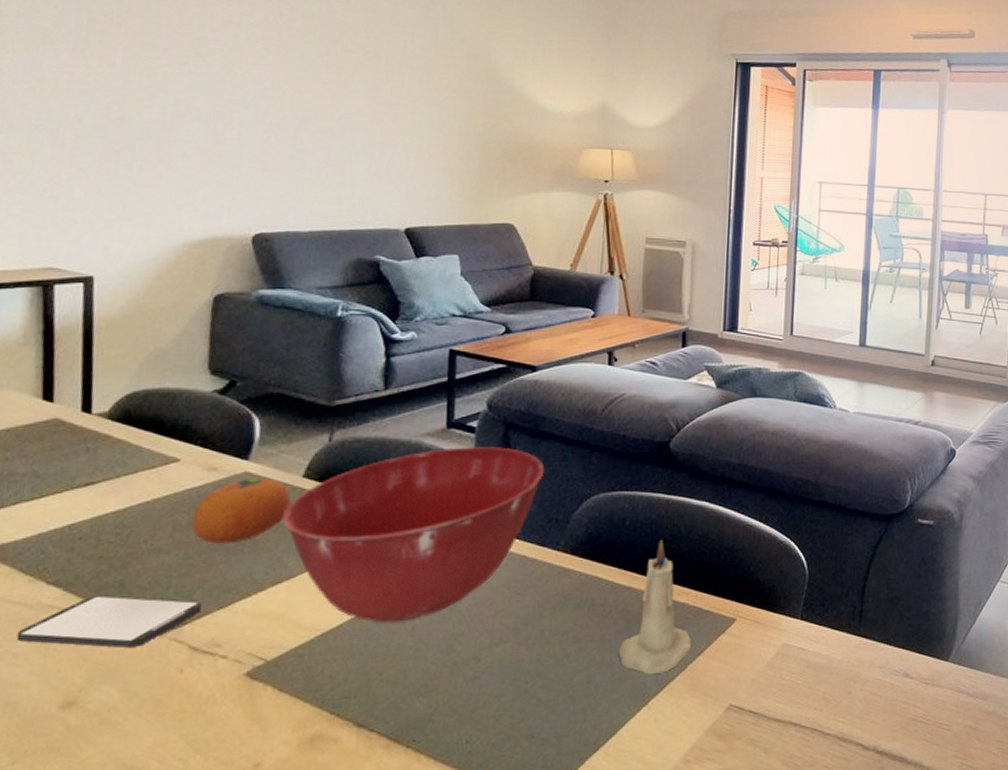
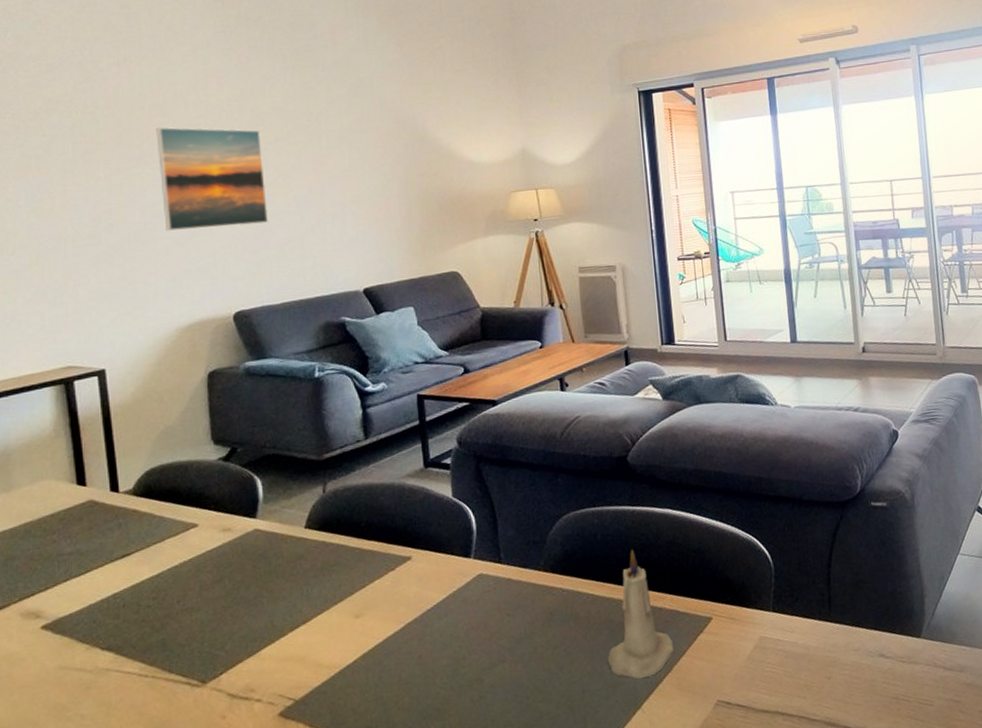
smartphone: present [16,595,202,649] -> none [82,652,234,704]
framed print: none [186,18,311,141] -> present [156,127,269,231]
fruit: present [192,477,291,544] -> none [216,532,297,598]
mixing bowl: present [282,447,545,623] -> none [292,479,517,655]

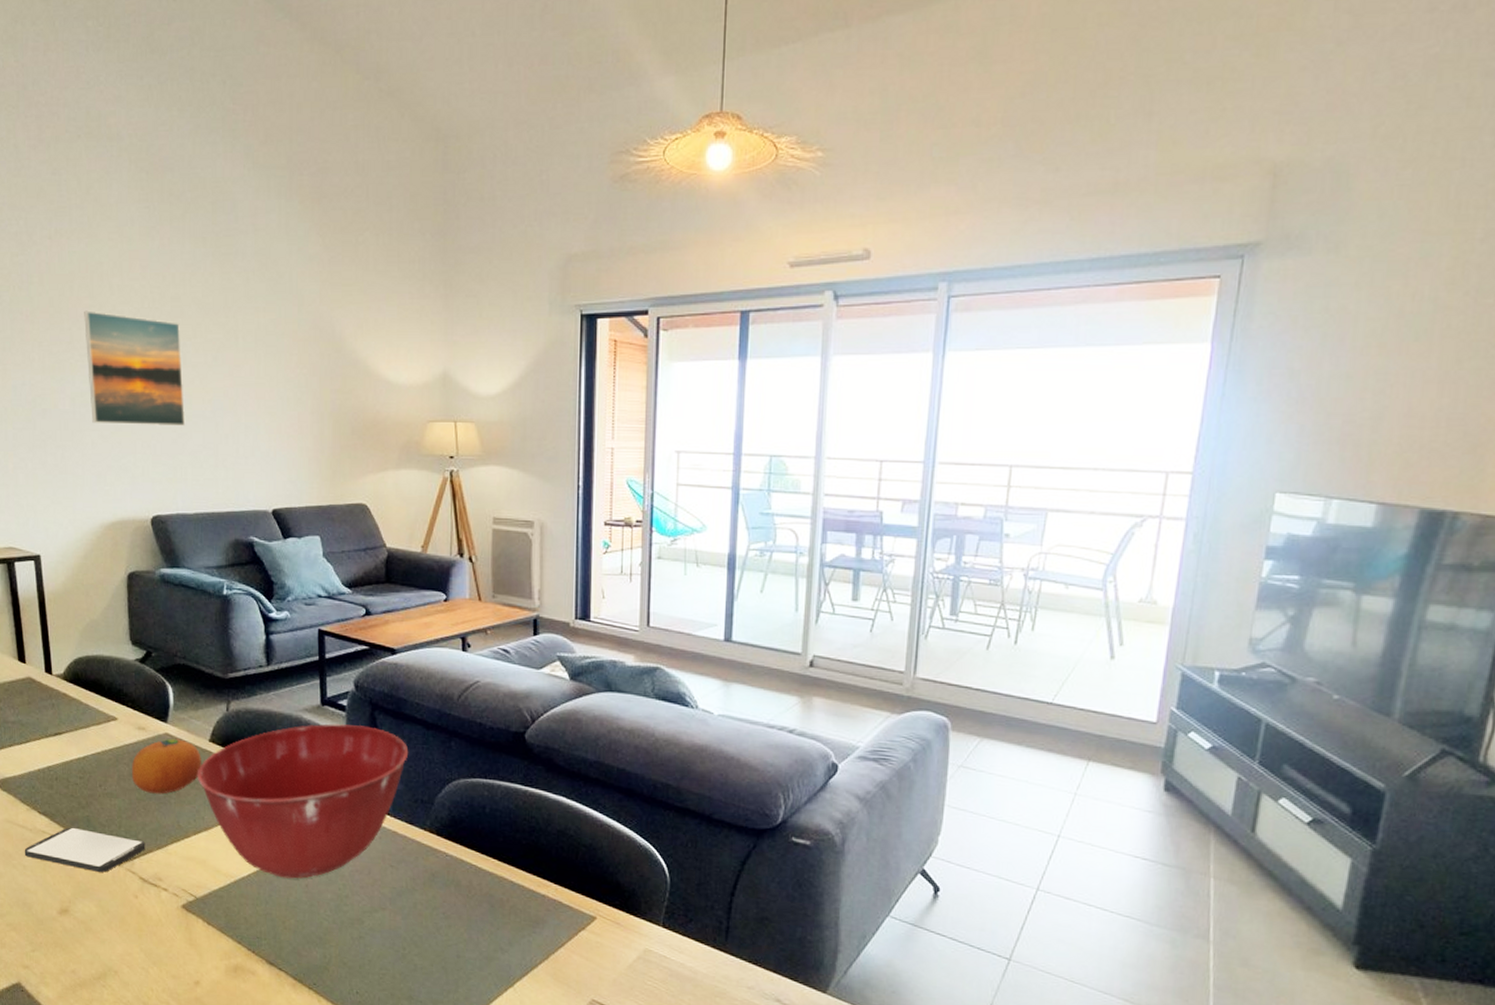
smartphone: none [82,652,234,704] -> present [24,827,145,873]
fruit: none [216,532,297,598] -> present [132,738,201,794]
mixing bowl: none [292,479,517,655] -> present [197,723,409,879]
candle: present [607,549,675,680] -> none [484,830,553,959]

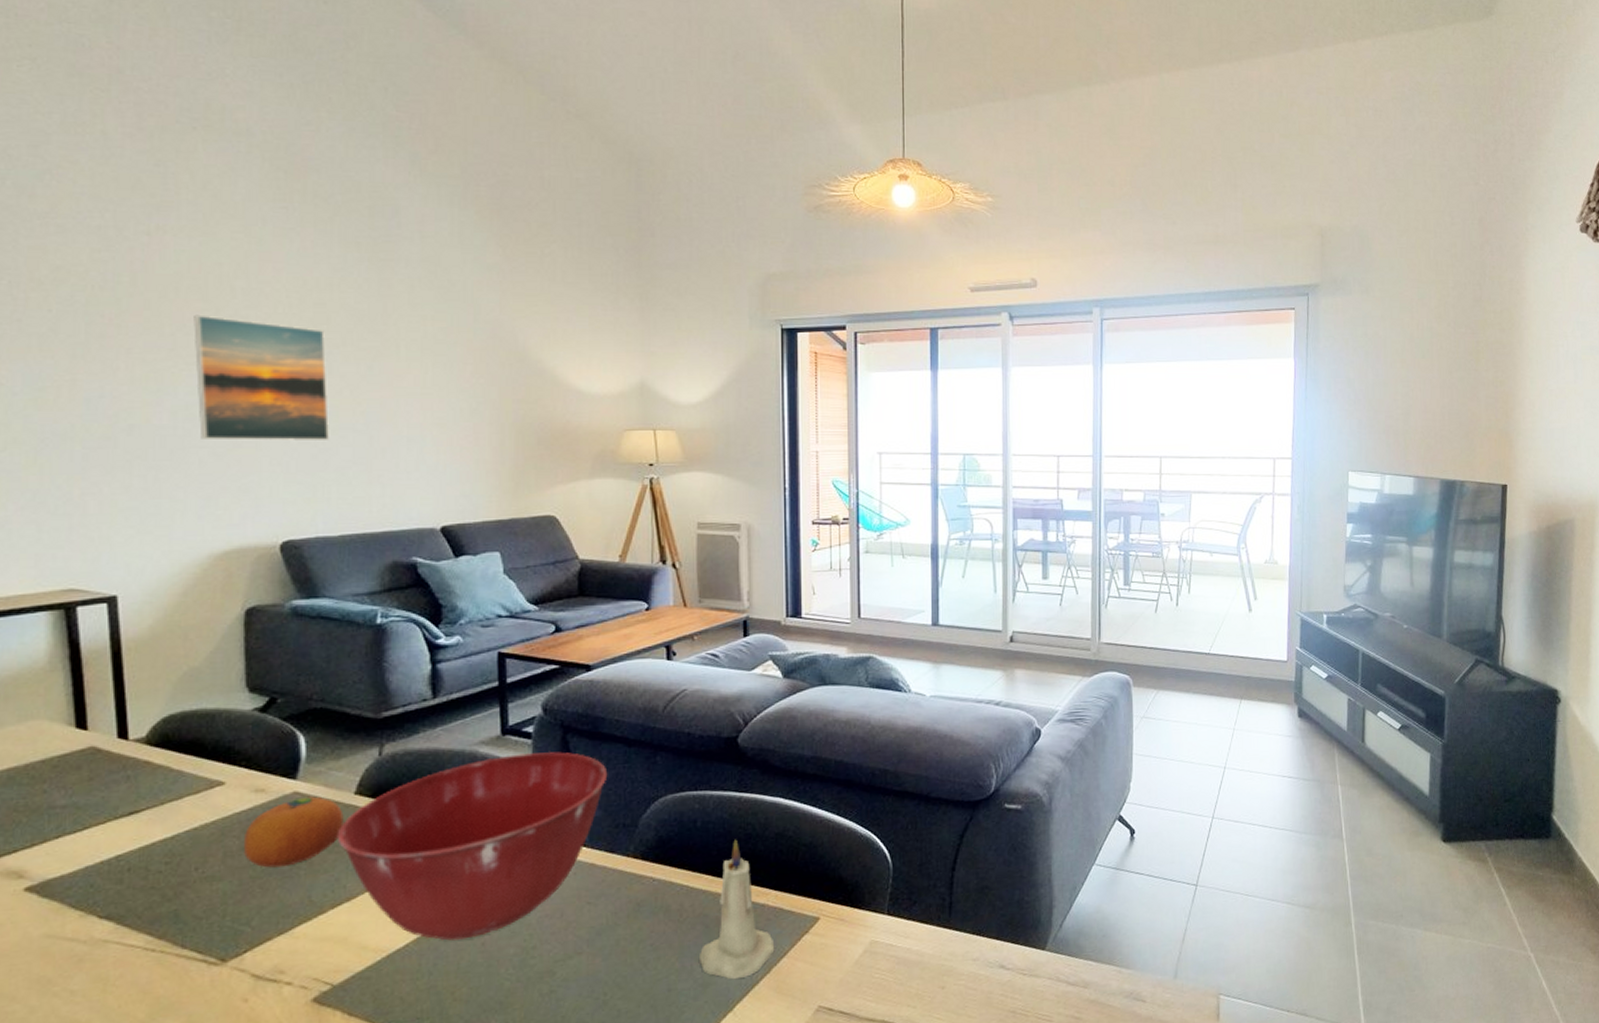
smartphone: present [24,827,145,873] -> none [72,927,261,980]
candle: none [484,830,553,959] -> present [698,839,775,980]

